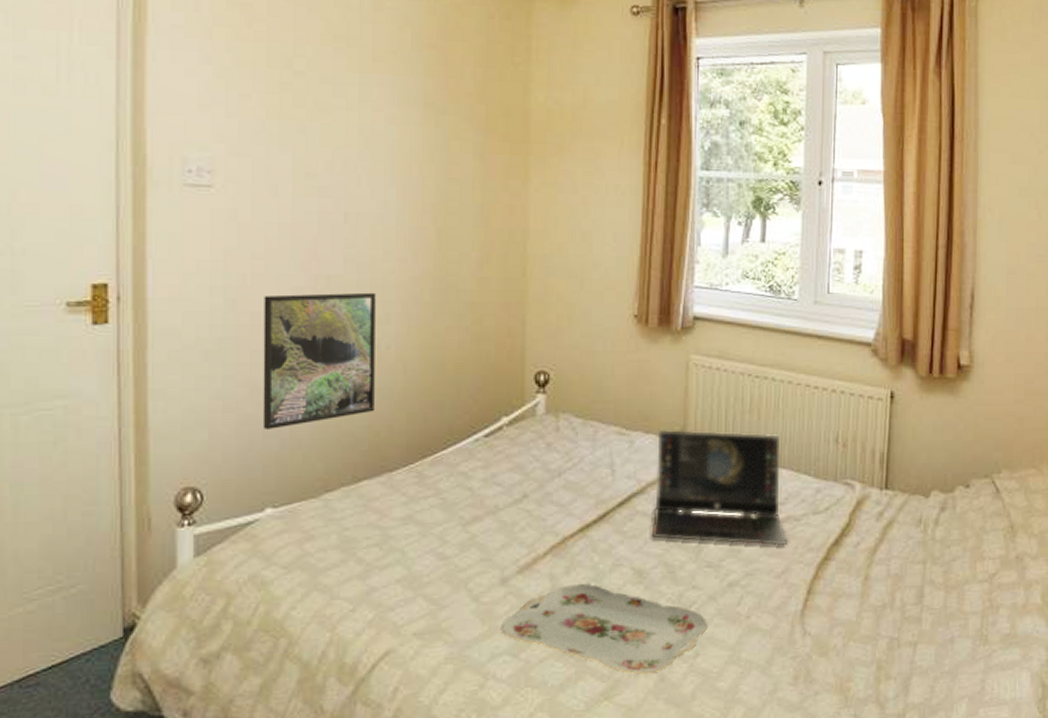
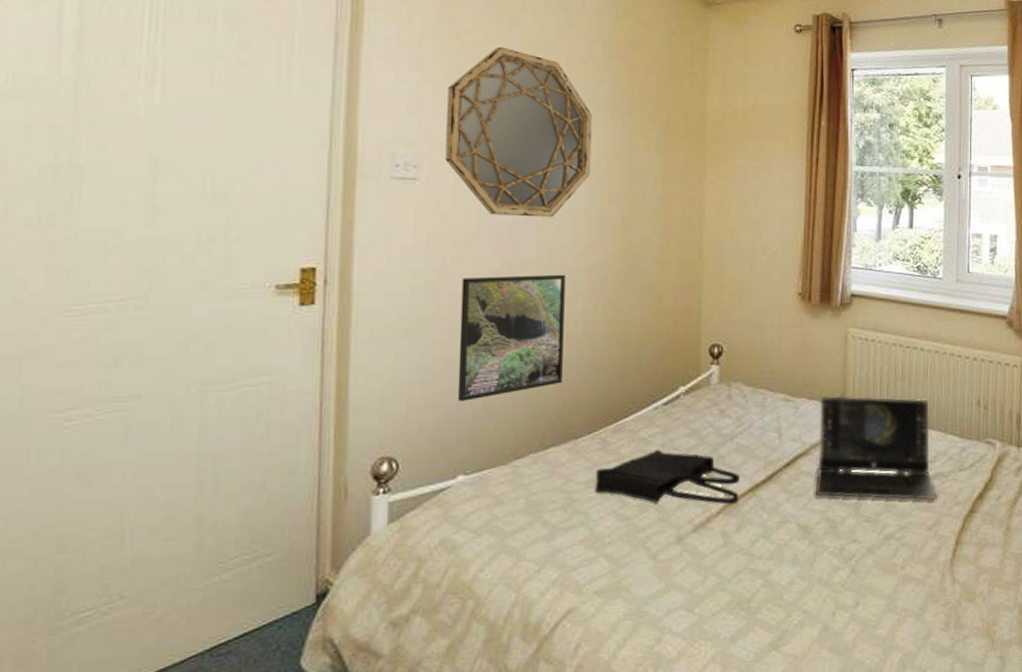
home mirror: none [241,35,402,229] -> present [445,46,592,218]
tote bag: none [411,484,570,546] -> present [594,449,741,505]
serving tray: present [502,584,708,674] -> none [677,540,867,625]

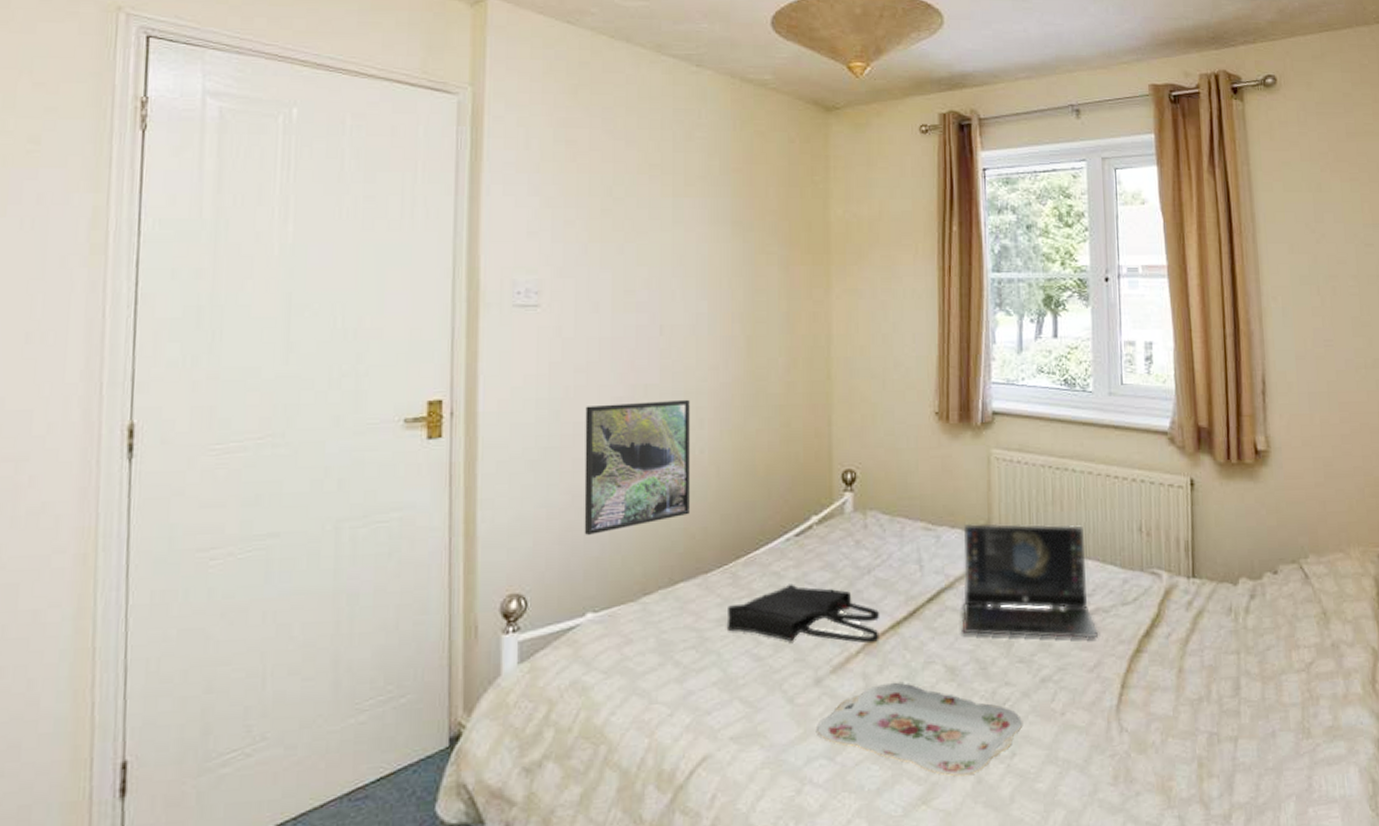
home mirror: present [445,46,592,218] -> none [566,166,712,341]
serving tray: none [677,540,867,625] -> present [817,683,1023,777]

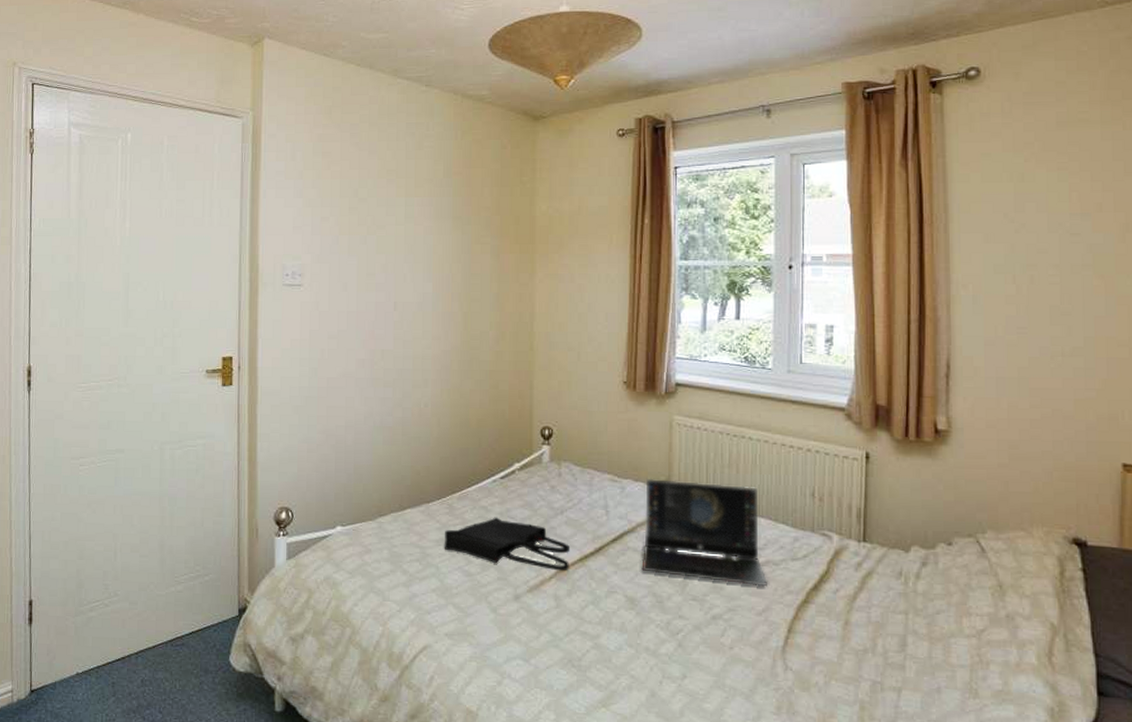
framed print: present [584,399,690,535] -> none [335,363,417,466]
serving tray: present [817,683,1023,777] -> none [515,606,694,689]

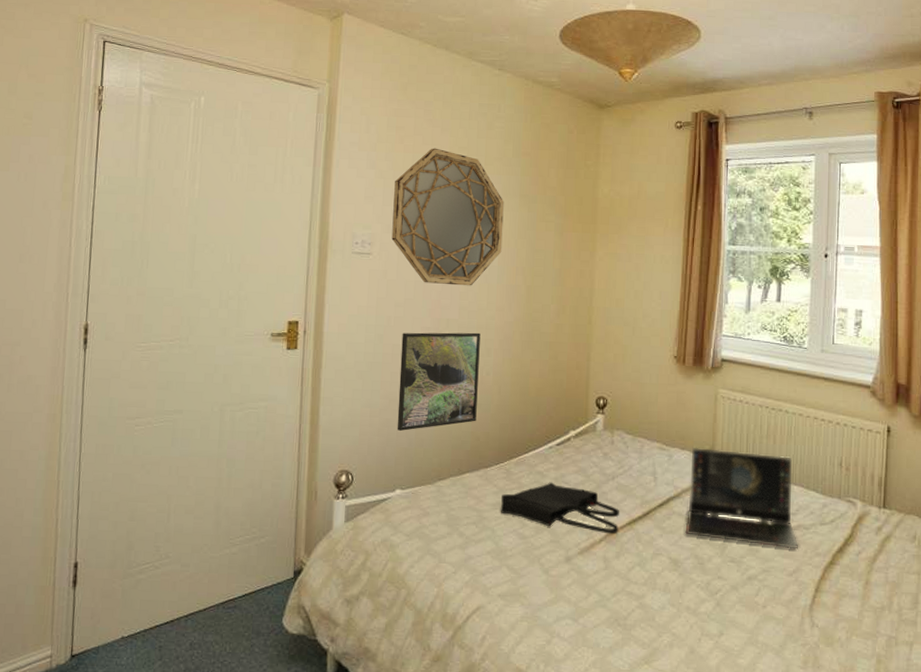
home mirror: none [322,172,437,315] -> present [391,148,504,286]
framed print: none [335,363,417,466] -> present [397,332,481,431]

